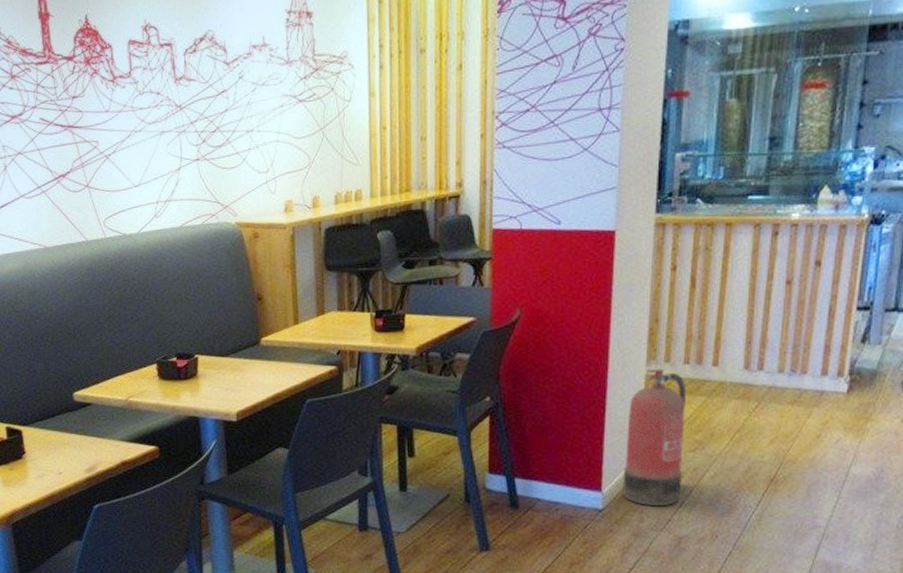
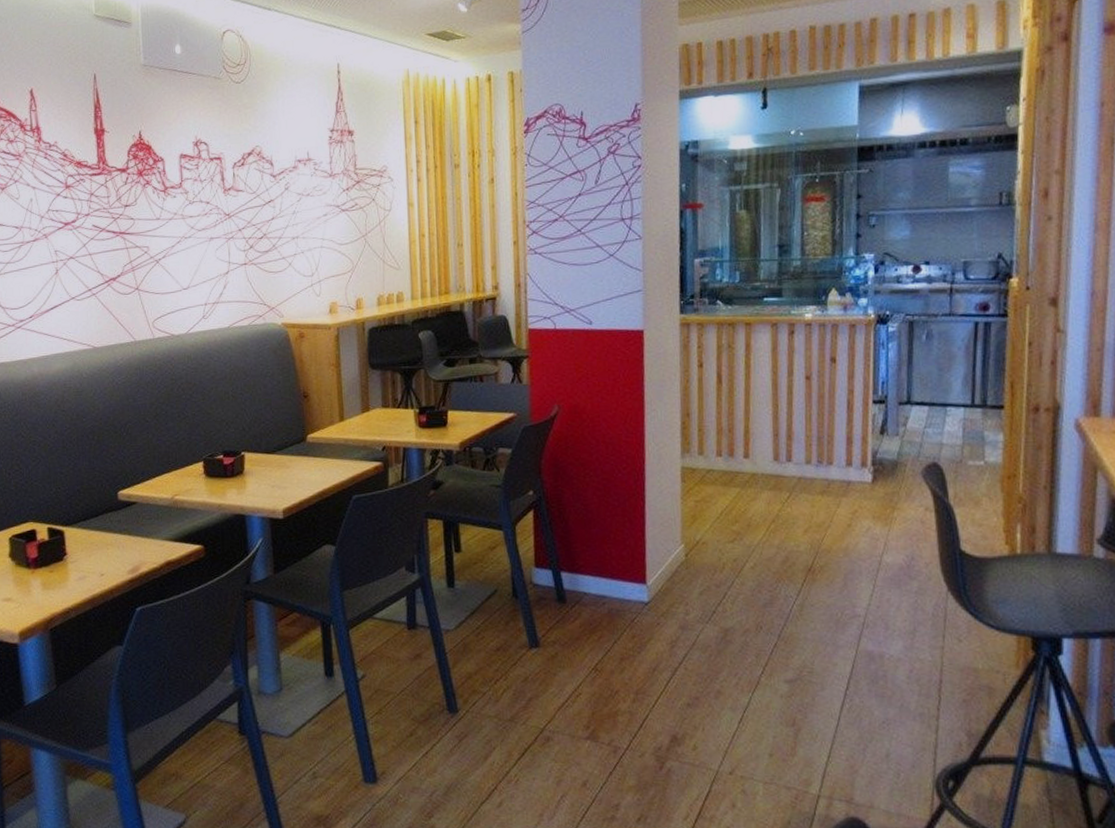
fire extinguisher: present [622,368,687,505] -> none [666,461,724,597]

